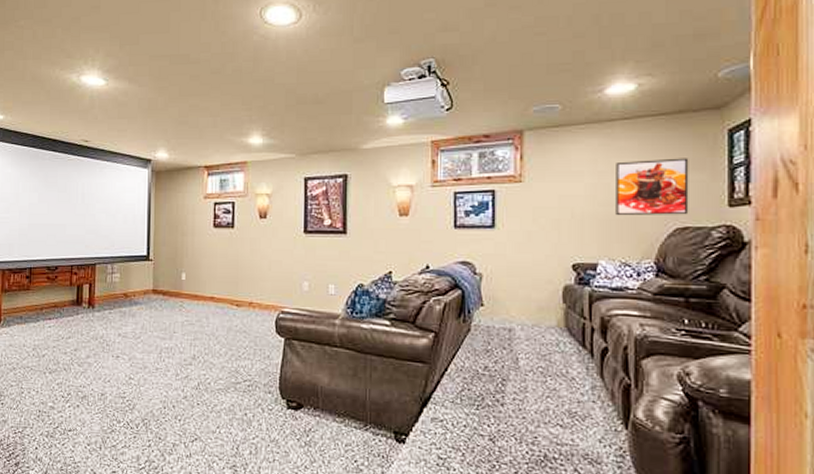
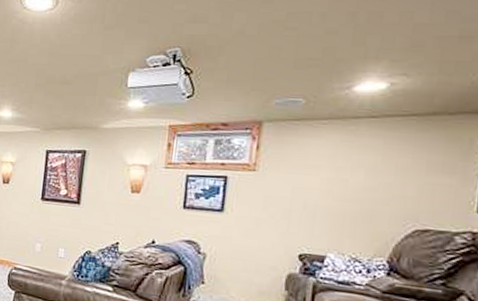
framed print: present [616,158,689,216] -> none [351,159,438,218]

